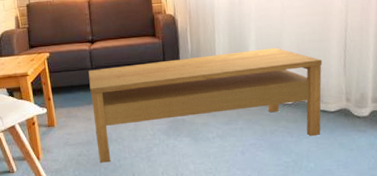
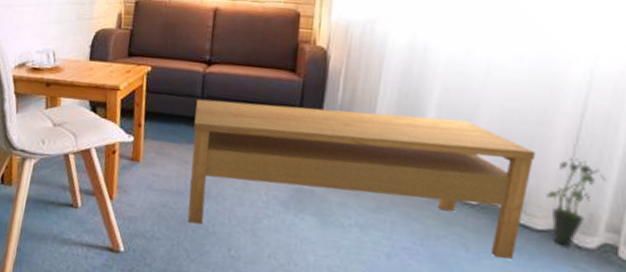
potted plant: none [333,58,367,118] -> present [546,158,607,246]

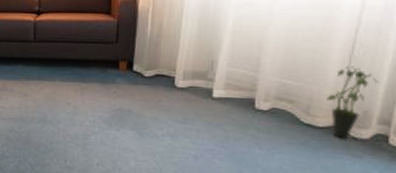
coffee table: present [187,99,536,259] -> none [30,42,317,153]

